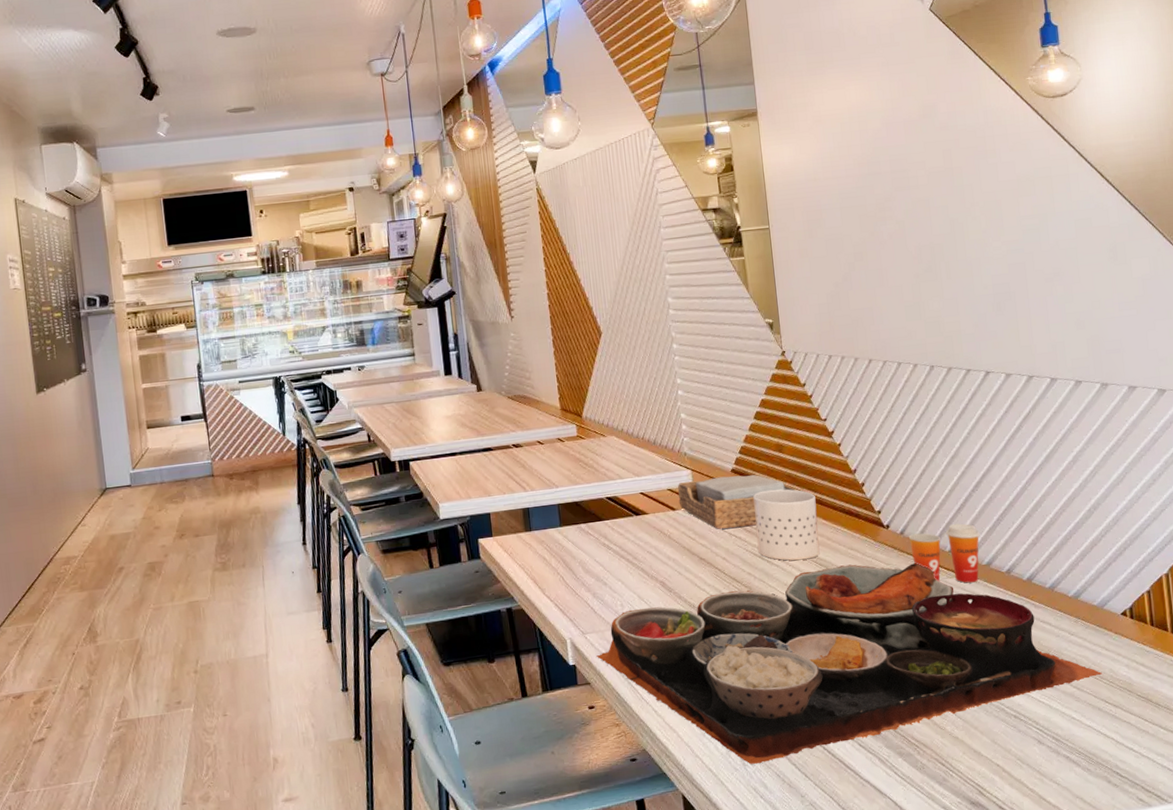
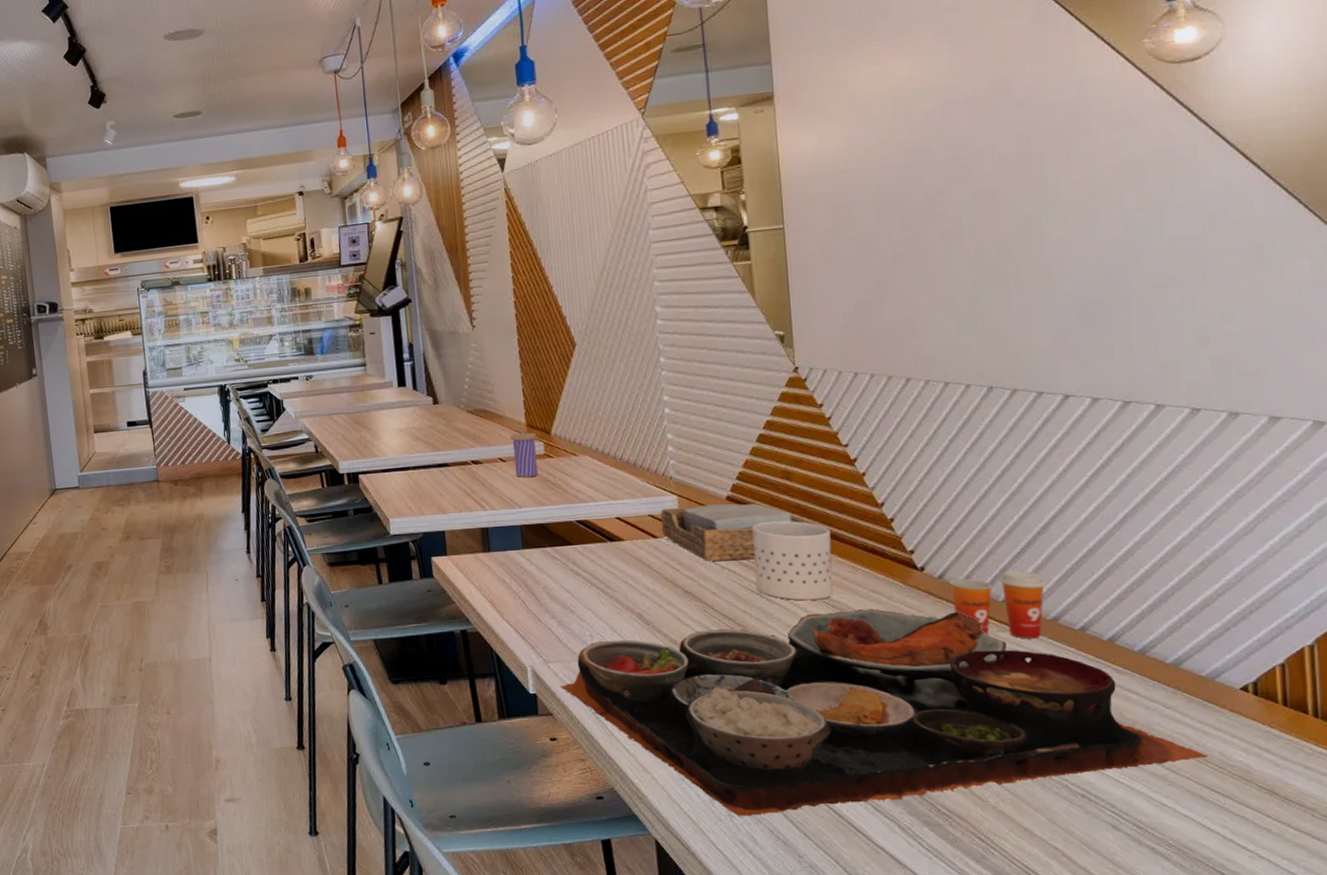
beverage cup: none [547,406,573,459] -> present [510,422,539,477]

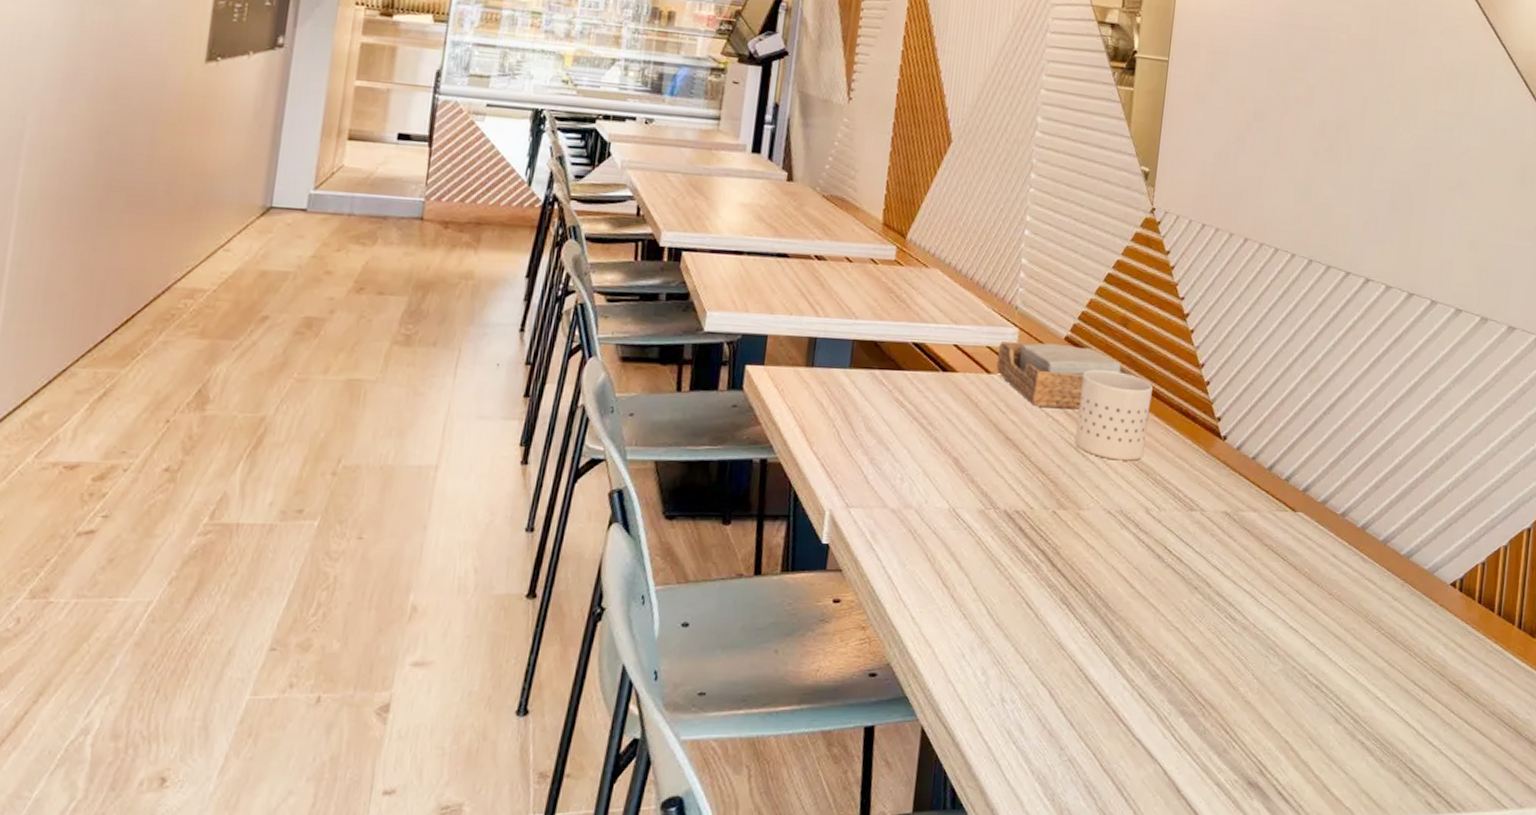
beverage cup: present [510,422,539,477] -> none [860,218,892,284]
food tray: present [560,608,1209,816] -> none [857,475,1418,701]
beverage cup: present [915,570,1046,639] -> none [1211,448,1322,521]

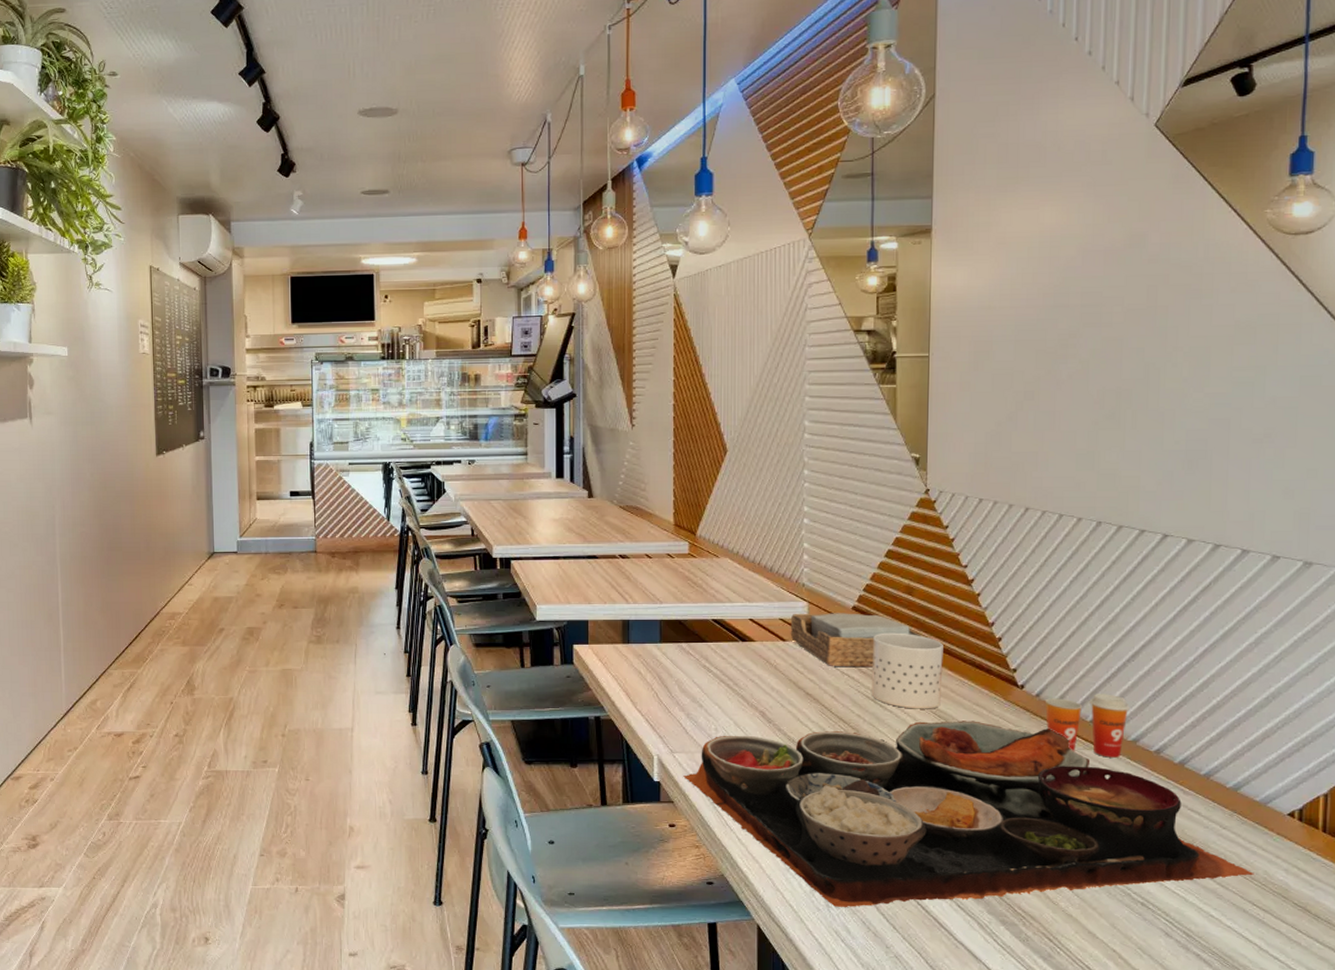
food tray: none [857,475,1418,701] -> present [683,721,1254,907]
beverage cup: none [1211,448,1322,521] -> present [1012,694,1130,758]

